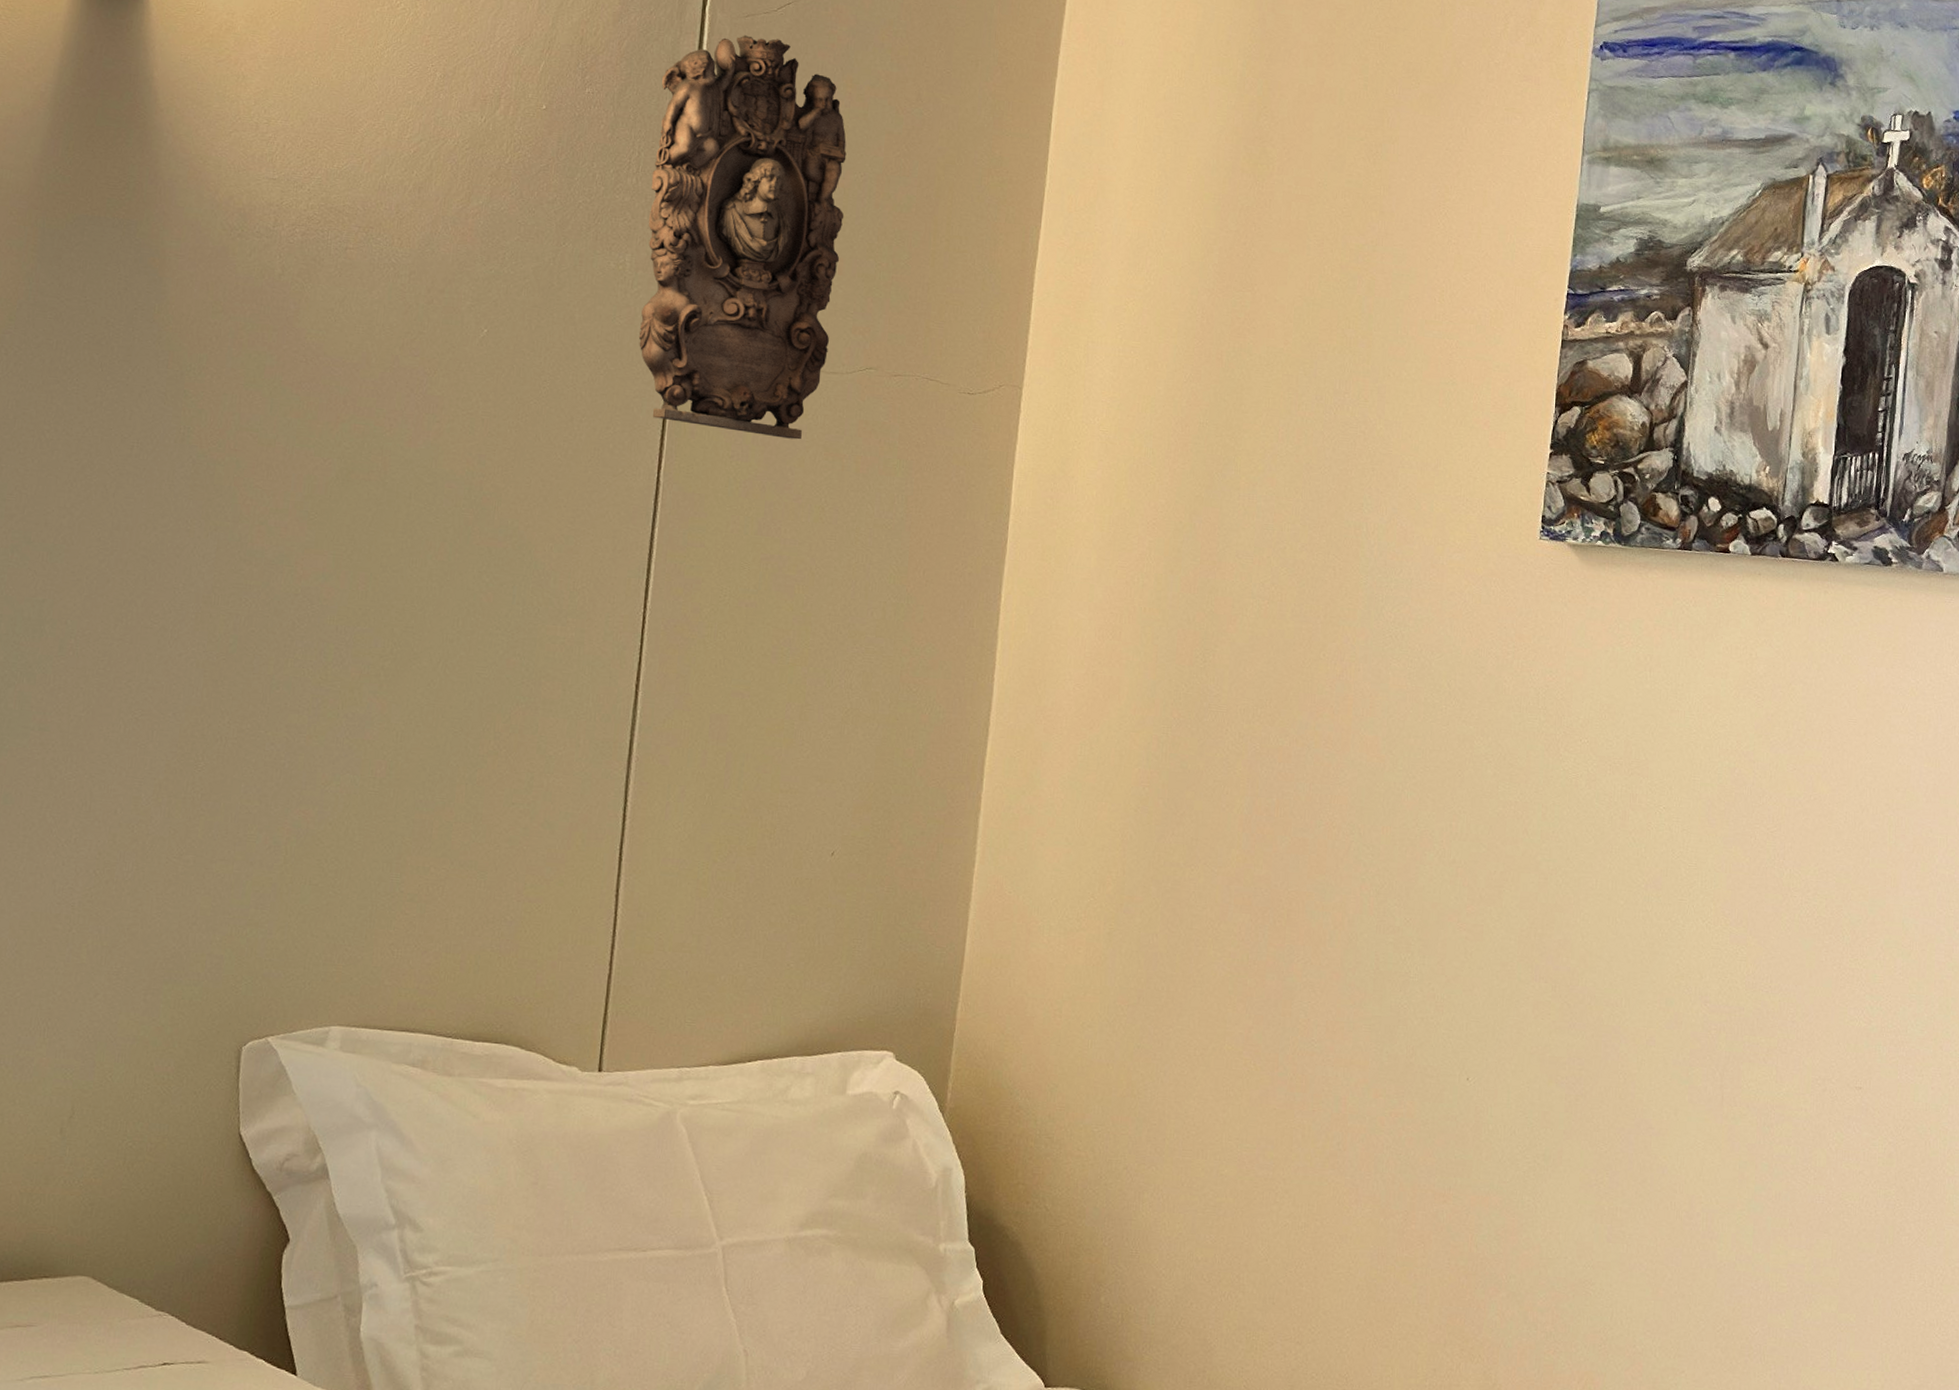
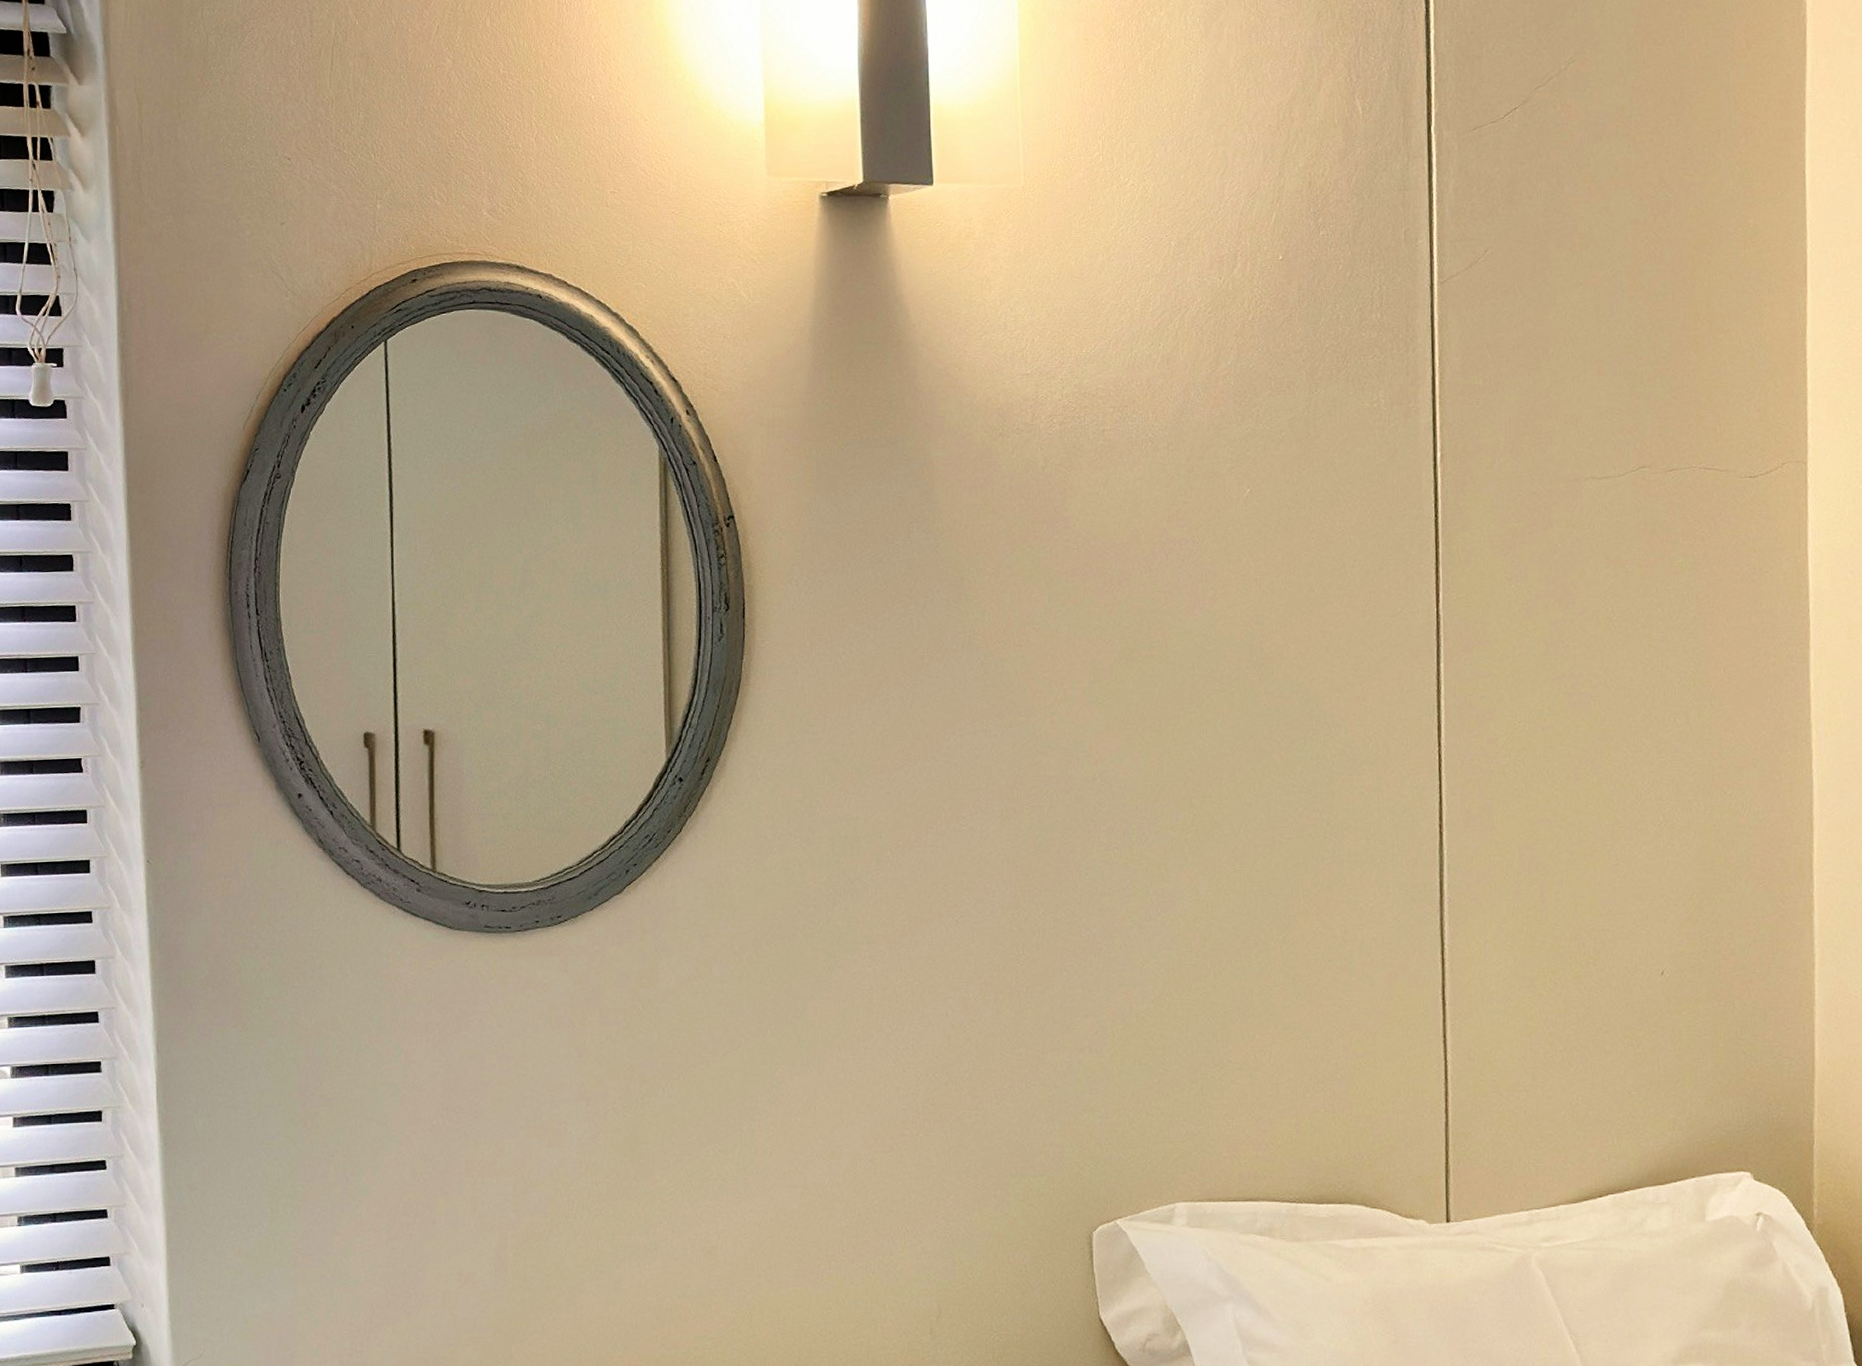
wall ornament: present [638,35,847,440] -> none [1394,146,1598,553]

